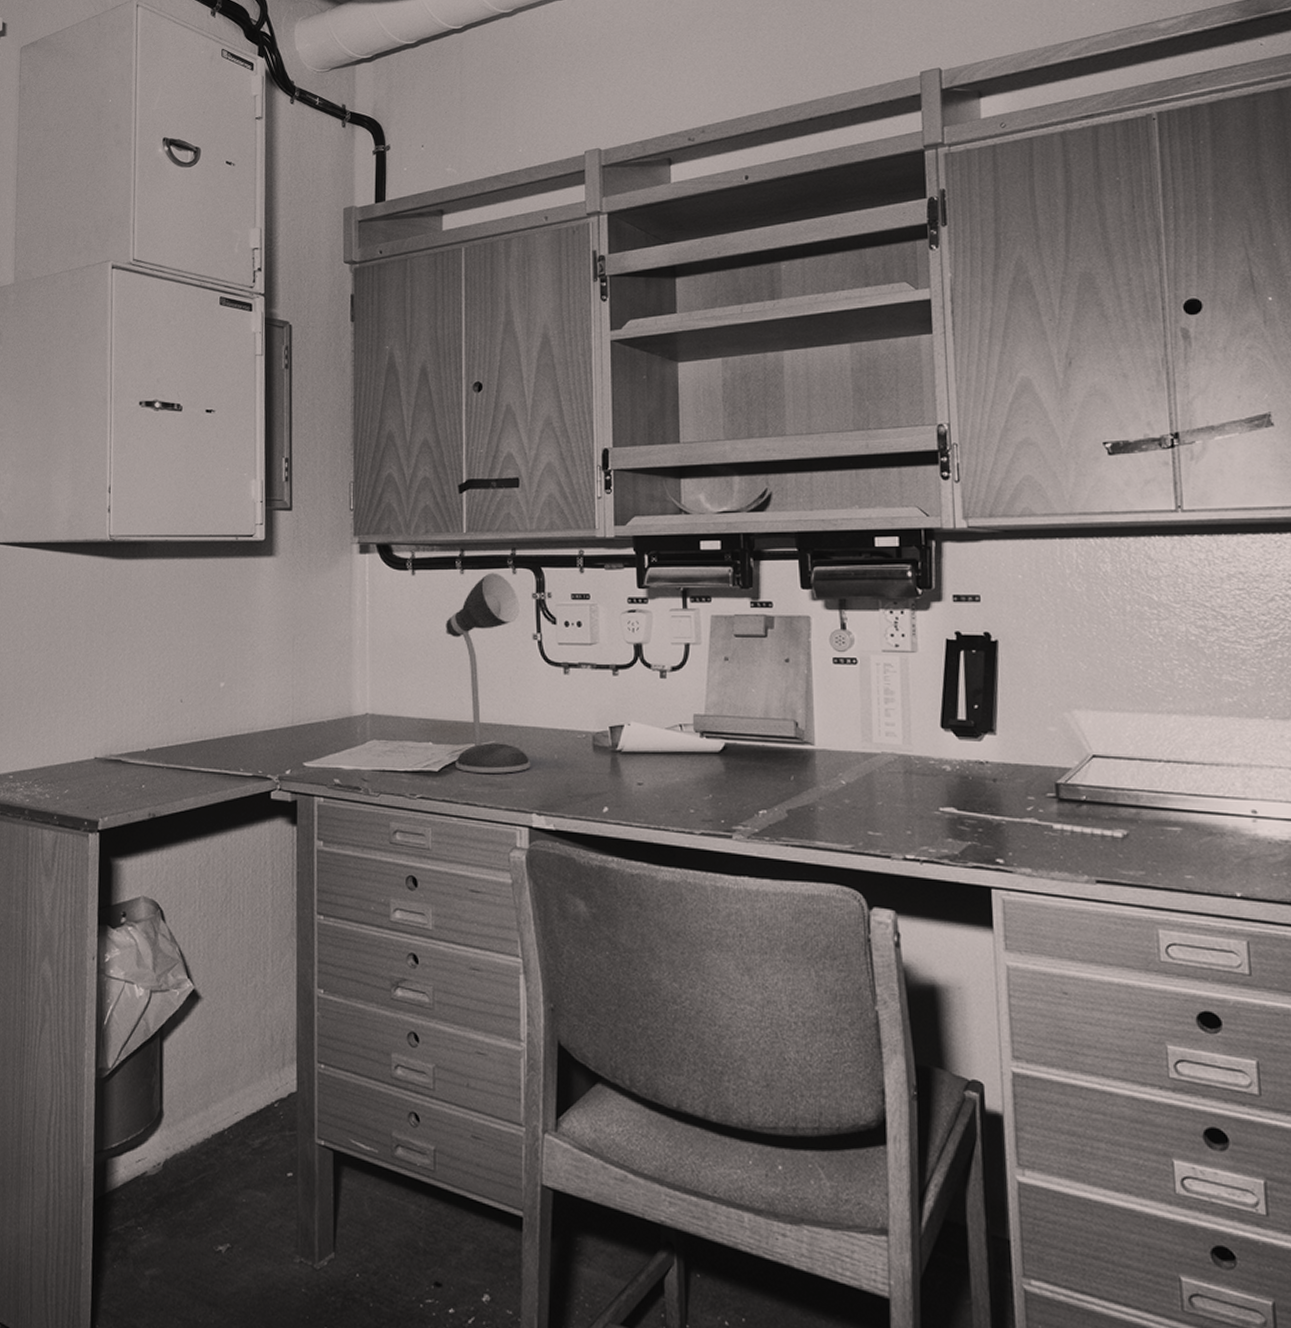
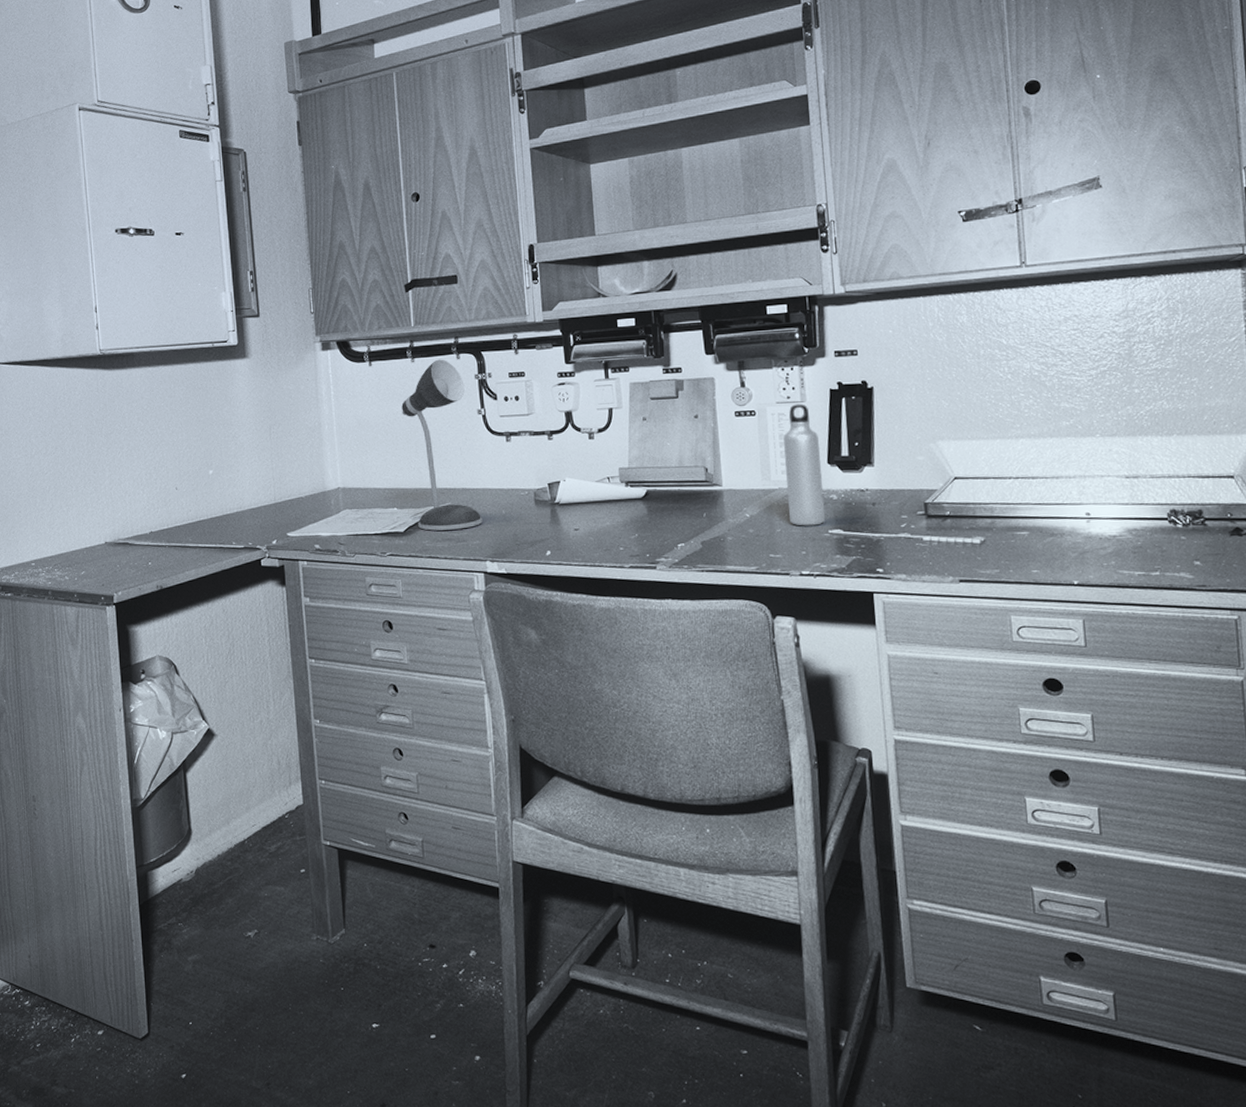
water bottle: none [889,654,936,801] -> present [783,404,825,526]

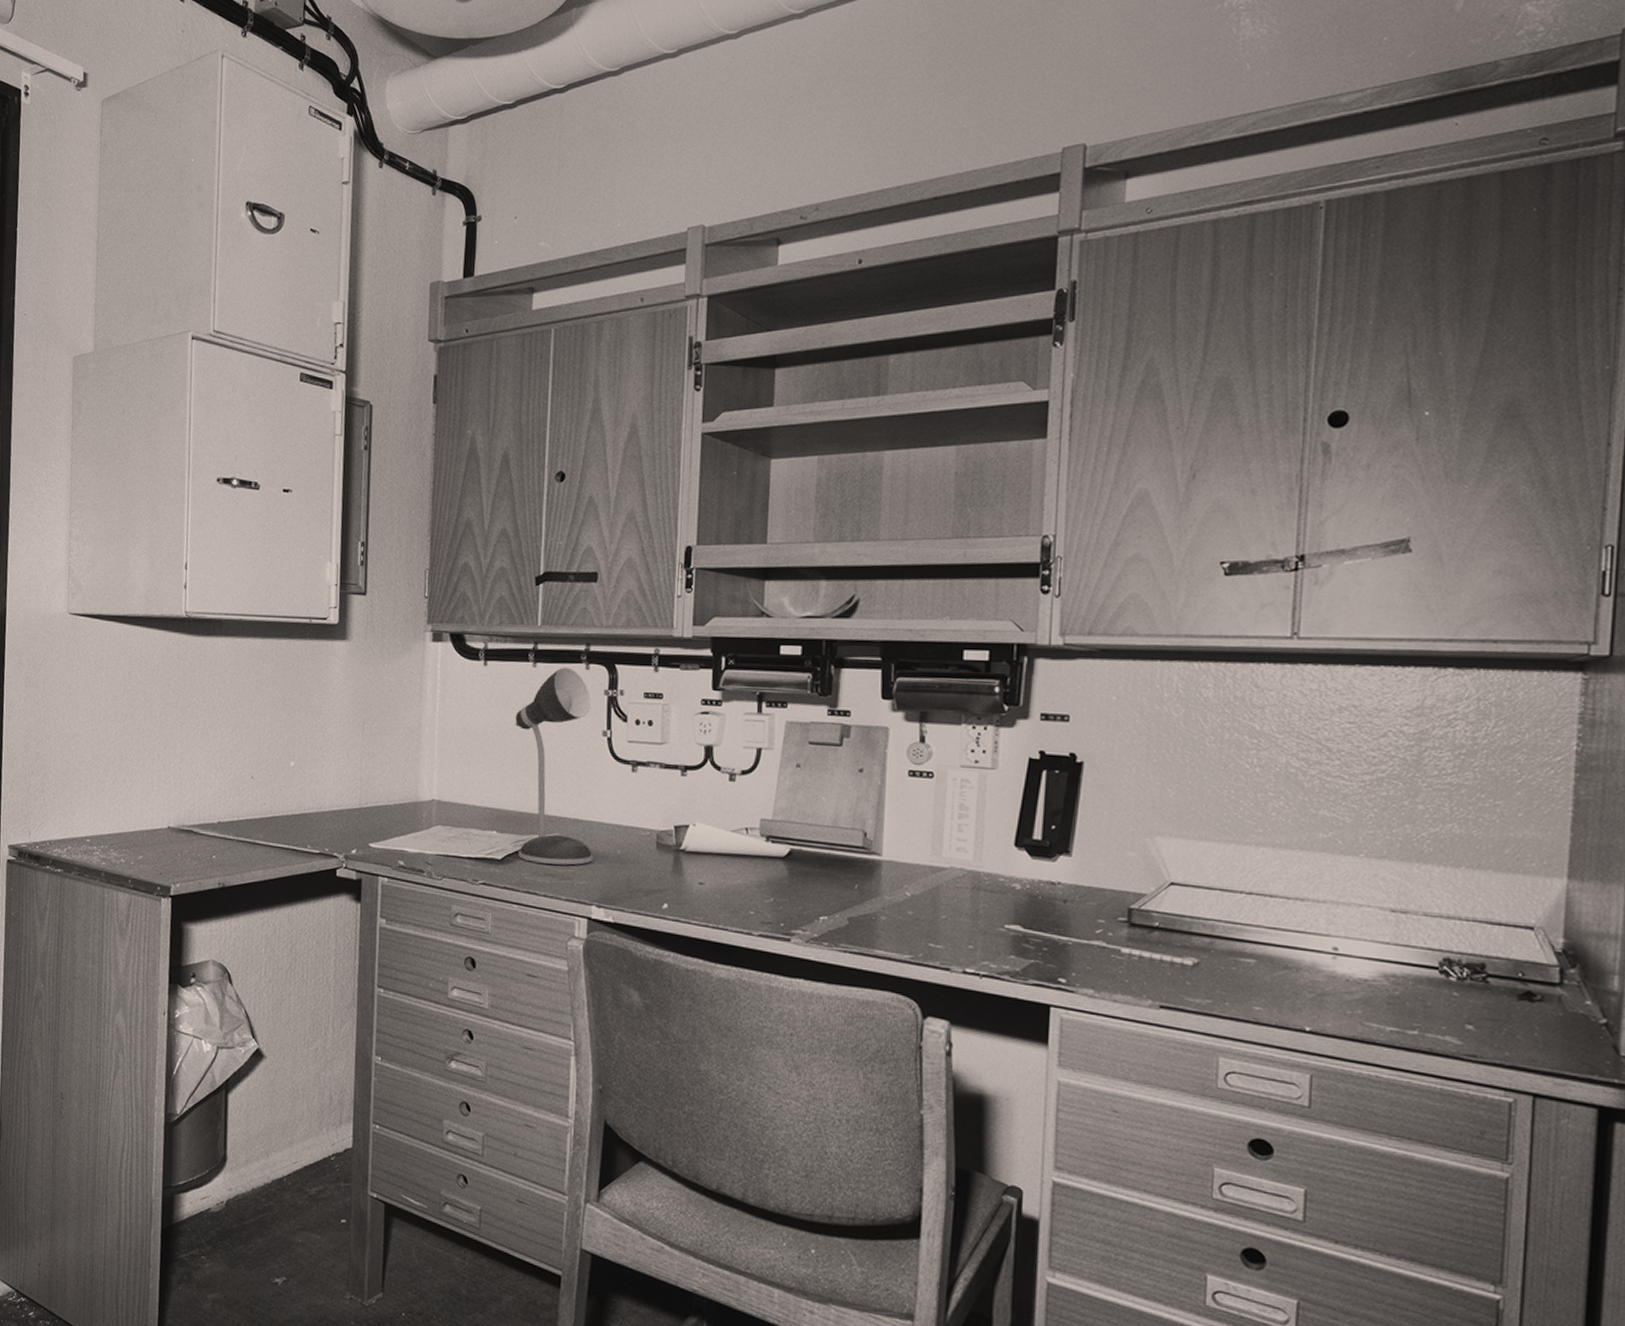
water bottle: present [783,404,825,526] -> none [959,770,1008,917]

